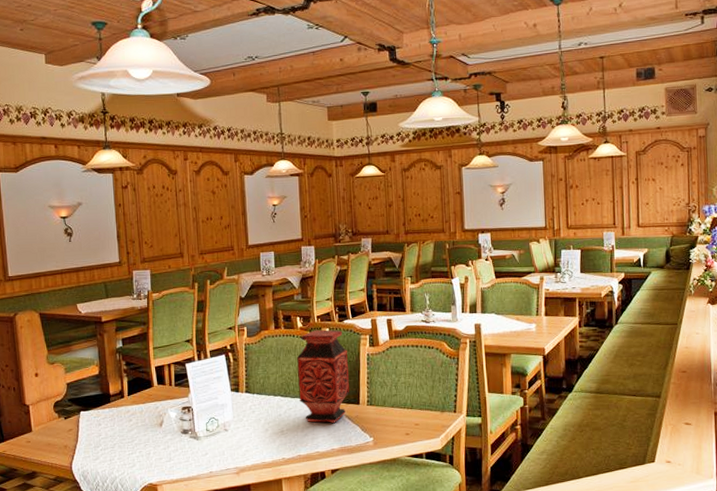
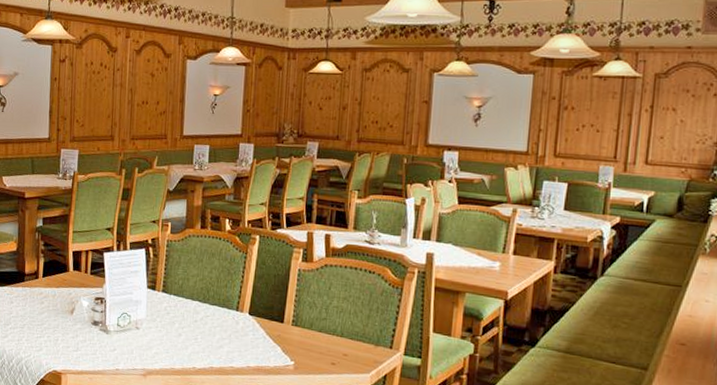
vase: present [297,329,350,423] -> none [218,235,277,339]

